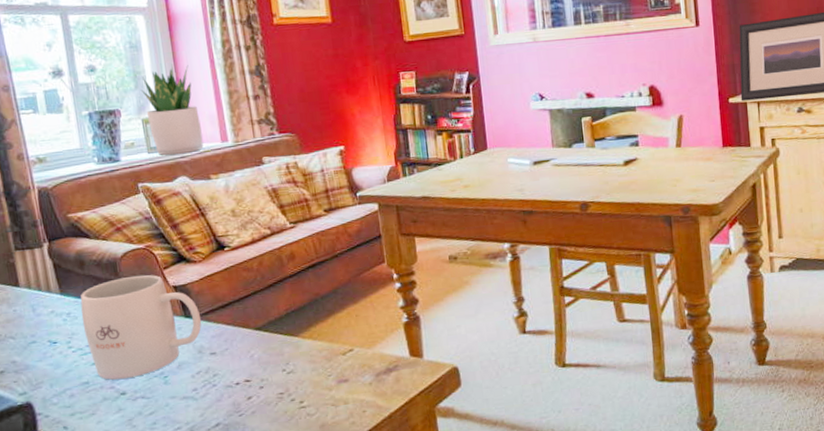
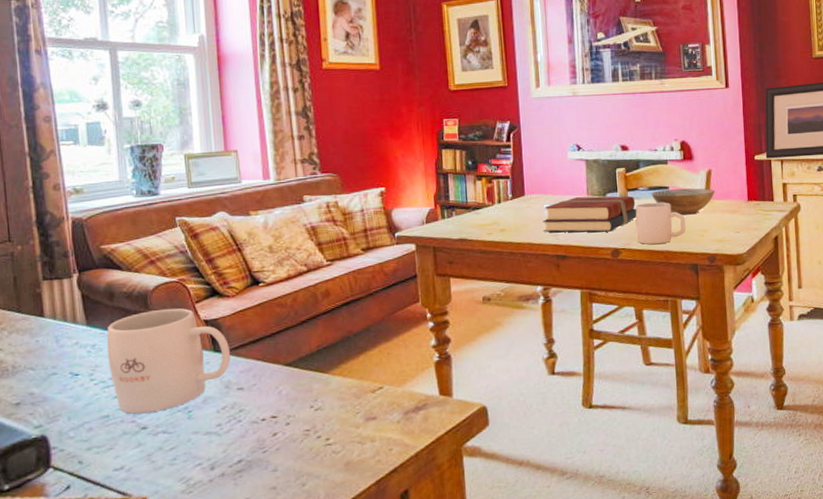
planter: present [140,64,204,156] -> none [185,102,245,191]
books: none [507,146,605,187] -> present [542,195,637,233]
mug: none [603,151,658,197] -> present [635,202,686,245]
bowl: none [619,135,687,164] -> present [651,188,715,214]

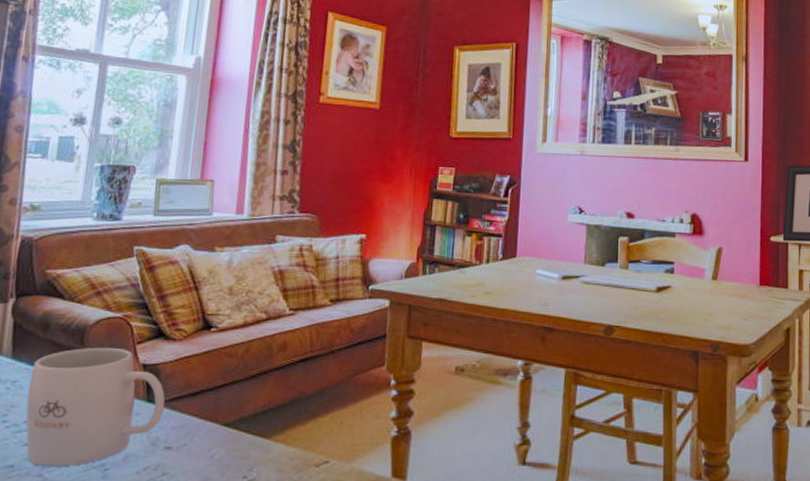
books: present [542,195,637,233] -> none [532,263,637,306]
mug: present [635,202,686,245] -> none [634,277,690,325]
bowl: present [651,188,715,214] -> none [654,265,724,294]

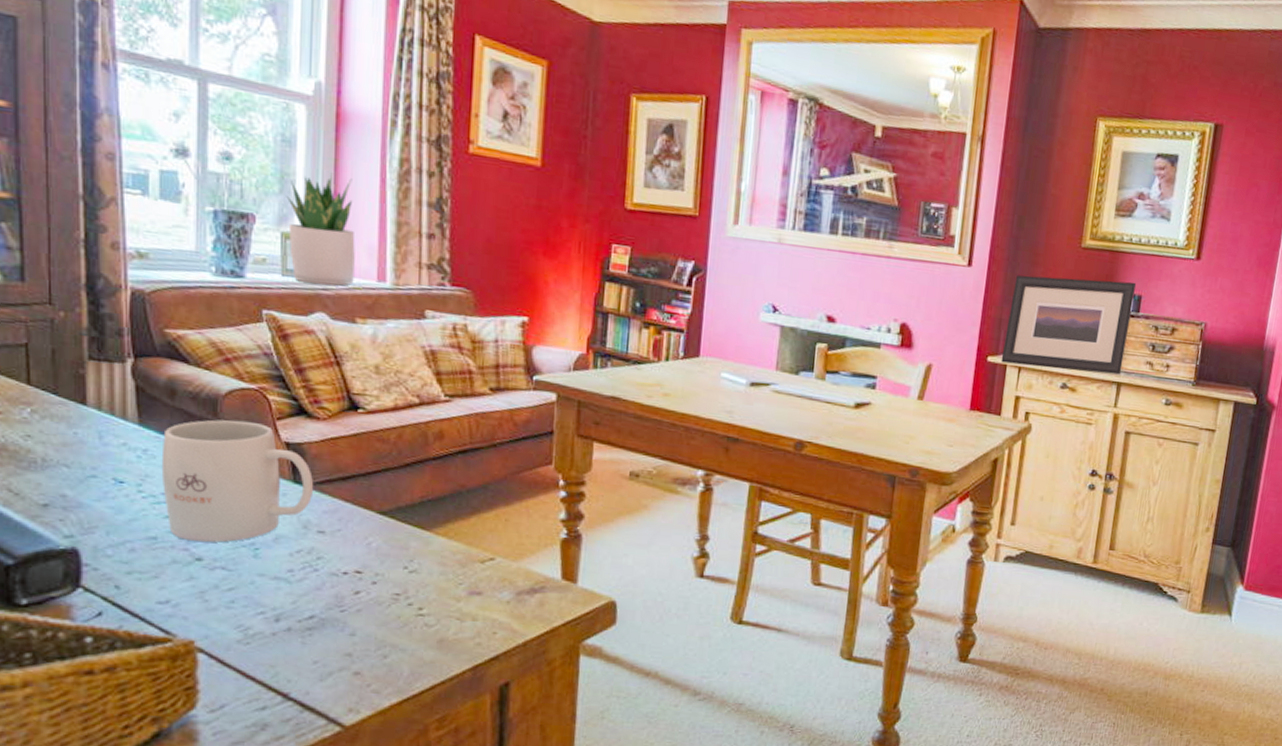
planter: none [162,127,221,221] -> present [285,172,355,286]

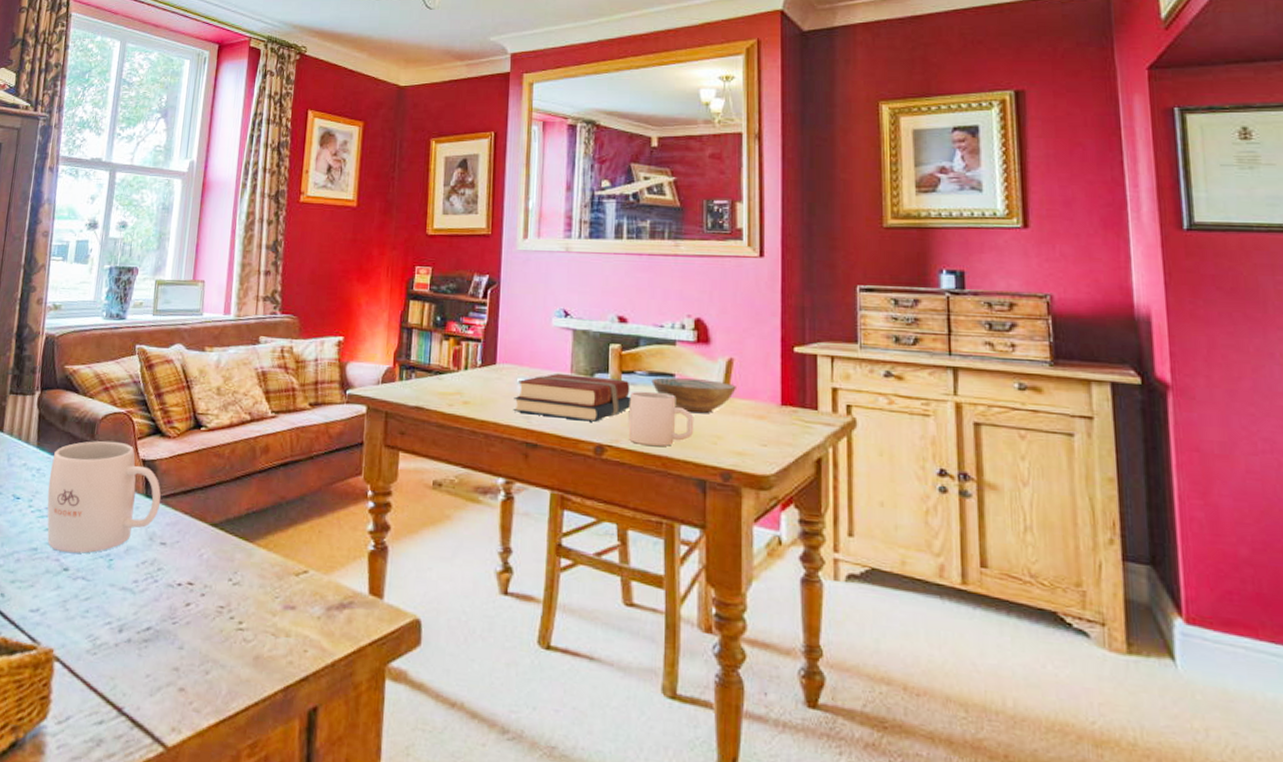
planter: present [285,172,355,286] -> none [160,229,211,321]
books: none [715,369,834,419] -> present [513,373,632,422]
mug: none [828,391,891,445] -> present [628,391,695,447]
bowl: none [854,378,932,415] -> present [651,377,736,413]
picture frame: present [1000,275,1137,375] -> none [809,257,956,359]

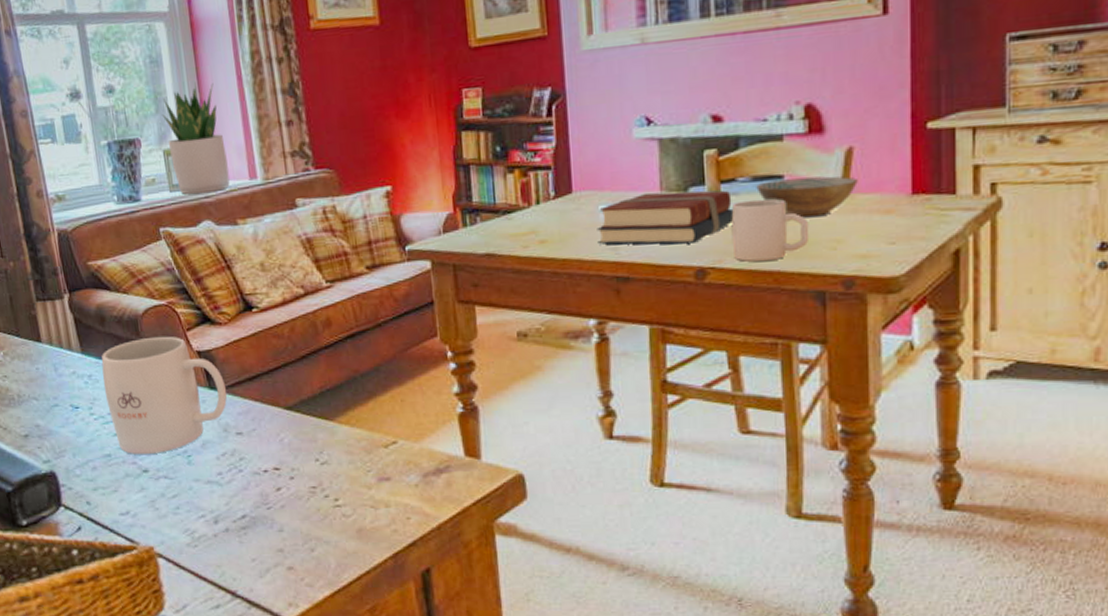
planter: none [160,229,211,321] -> present [161,82,230,195]

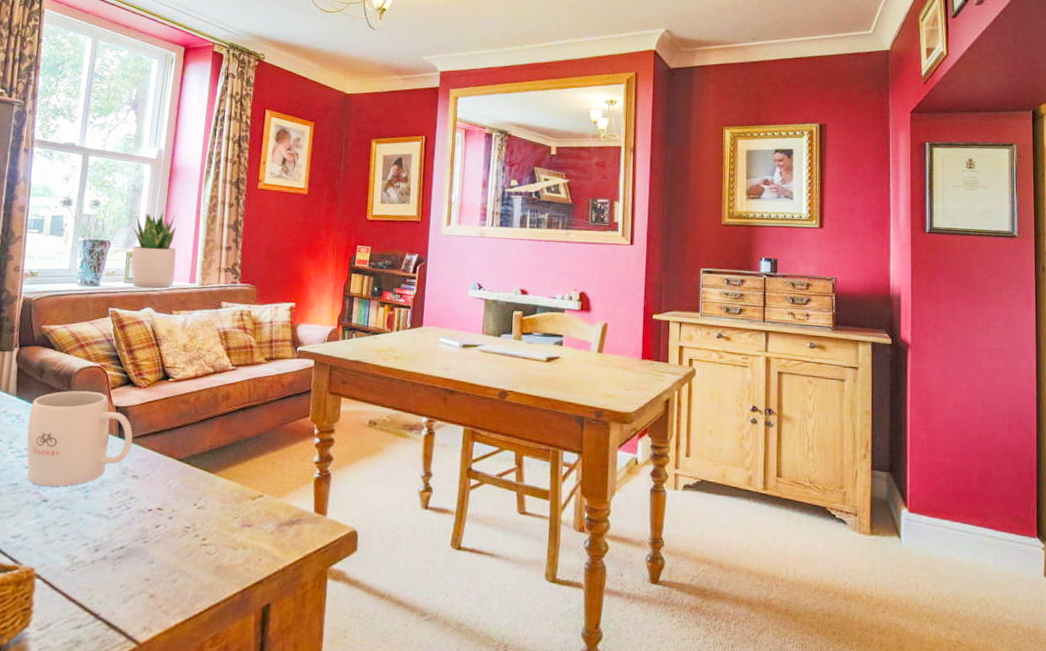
books: present [597,190,734,245] -> none [435,334,529,372]
mug: present [731,199,810,262] -> none [526,348,577,392]
bowl: present [756,176,858,217] -> none [545,337,609,365]

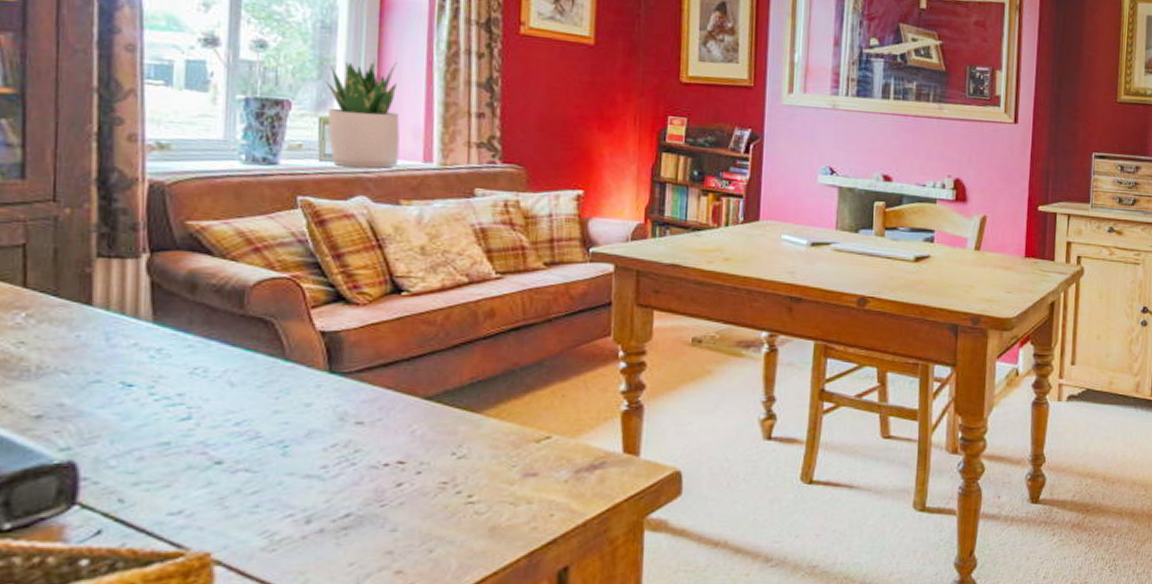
mug: present [26,390,133,487] -> none [177,311,352,443]

